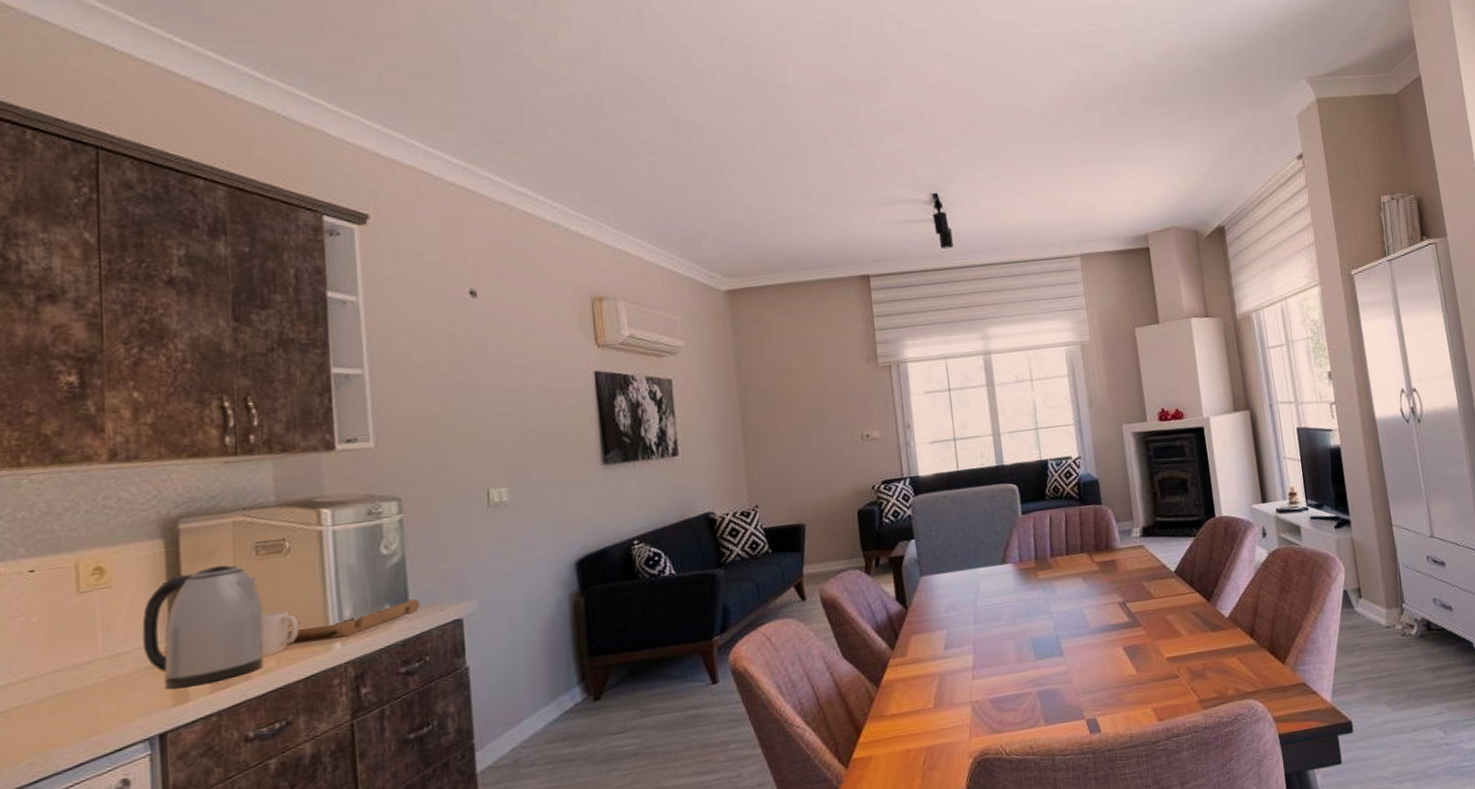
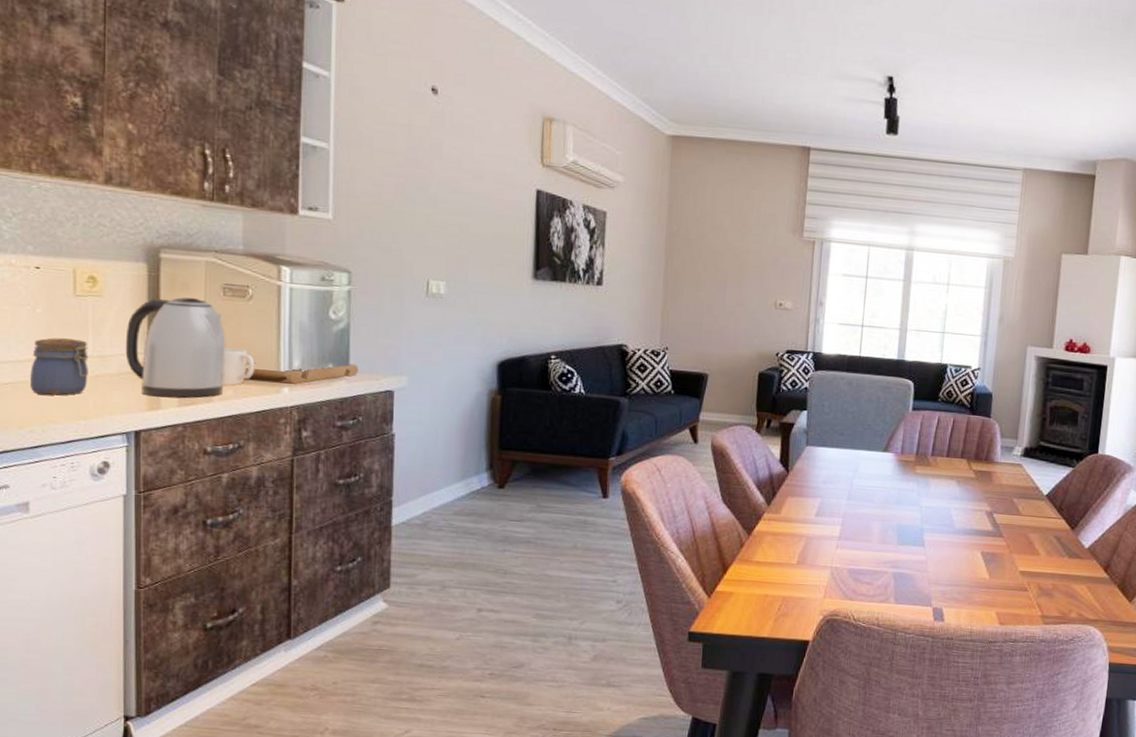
jar: none [27,642,99,718] -> present [30,337,89,396]

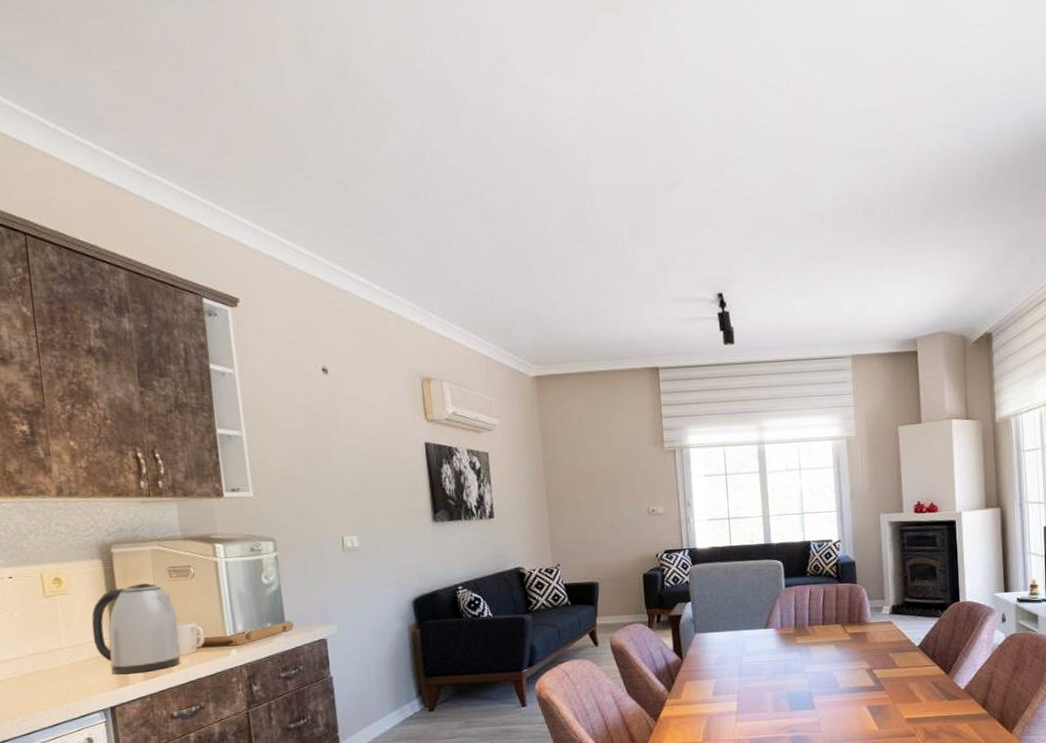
jar: present [30,337,89,396] -> none [16,634,65,687]

